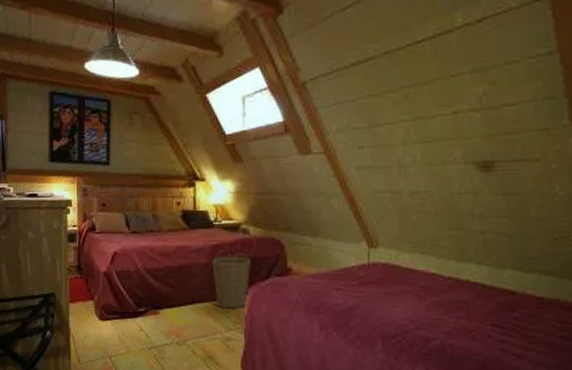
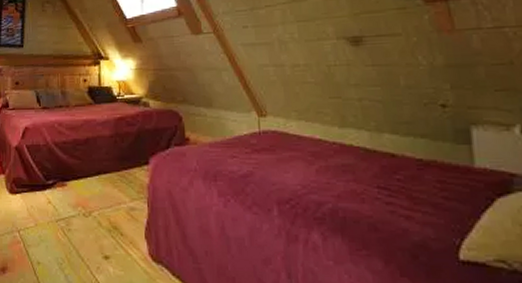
basket: present [211,250,252,309] -> none [115,122,152,179]

